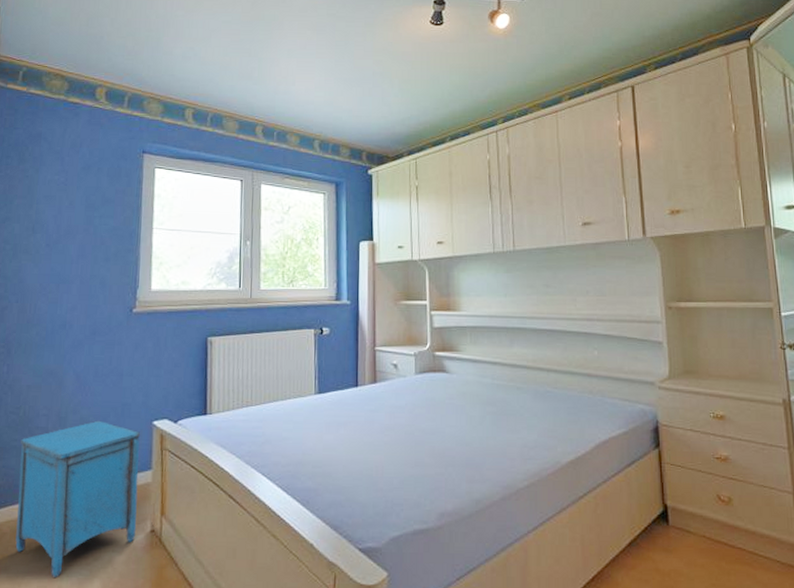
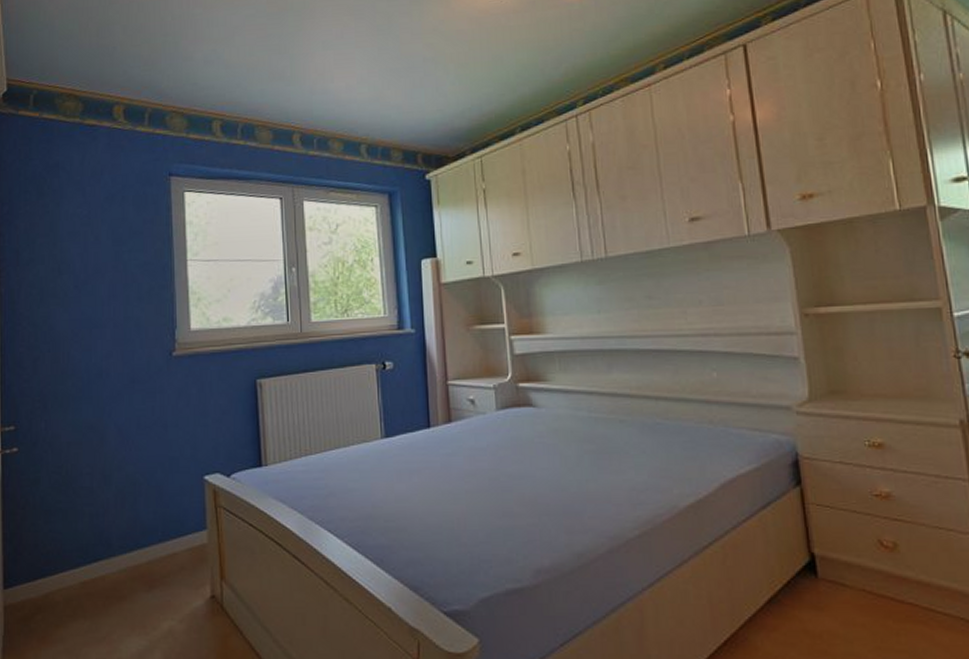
nightstand: present [15,420,141,579] -> none [66,477,196,650]

